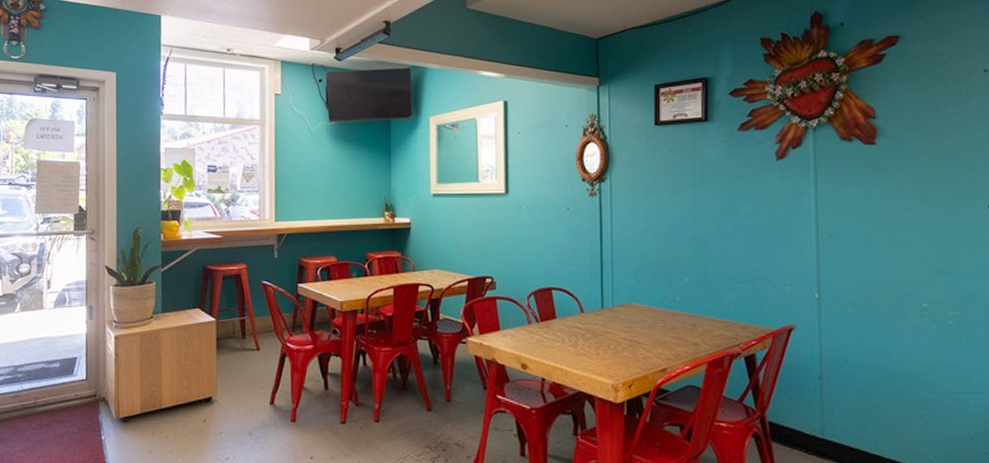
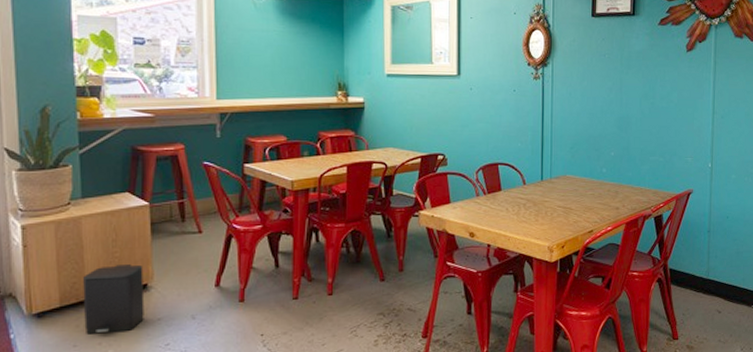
pedal bin: none [159,377,209,443] -> present [83,264,145,334]

